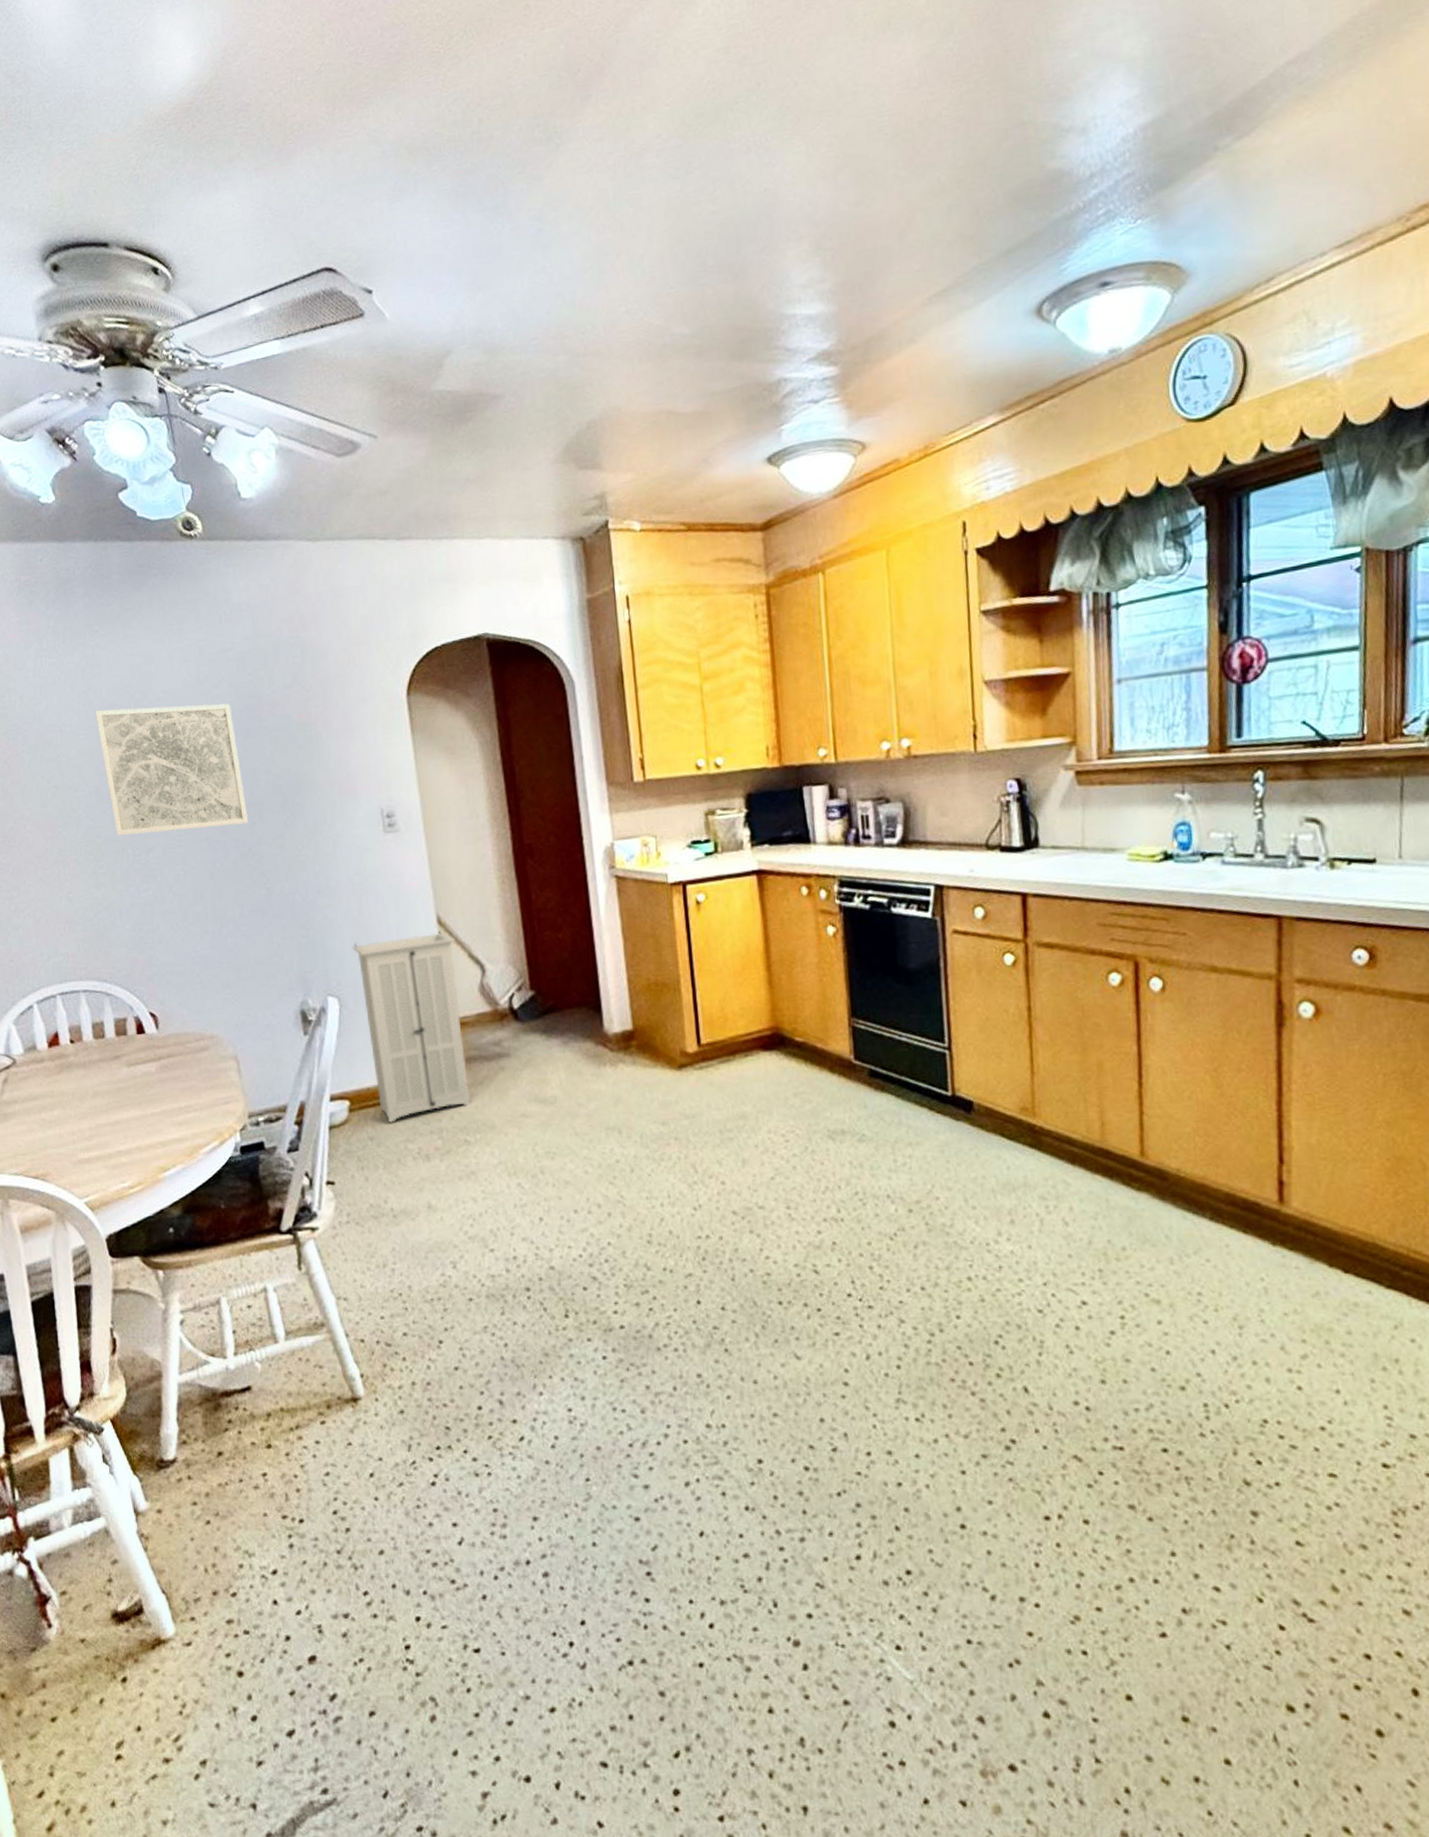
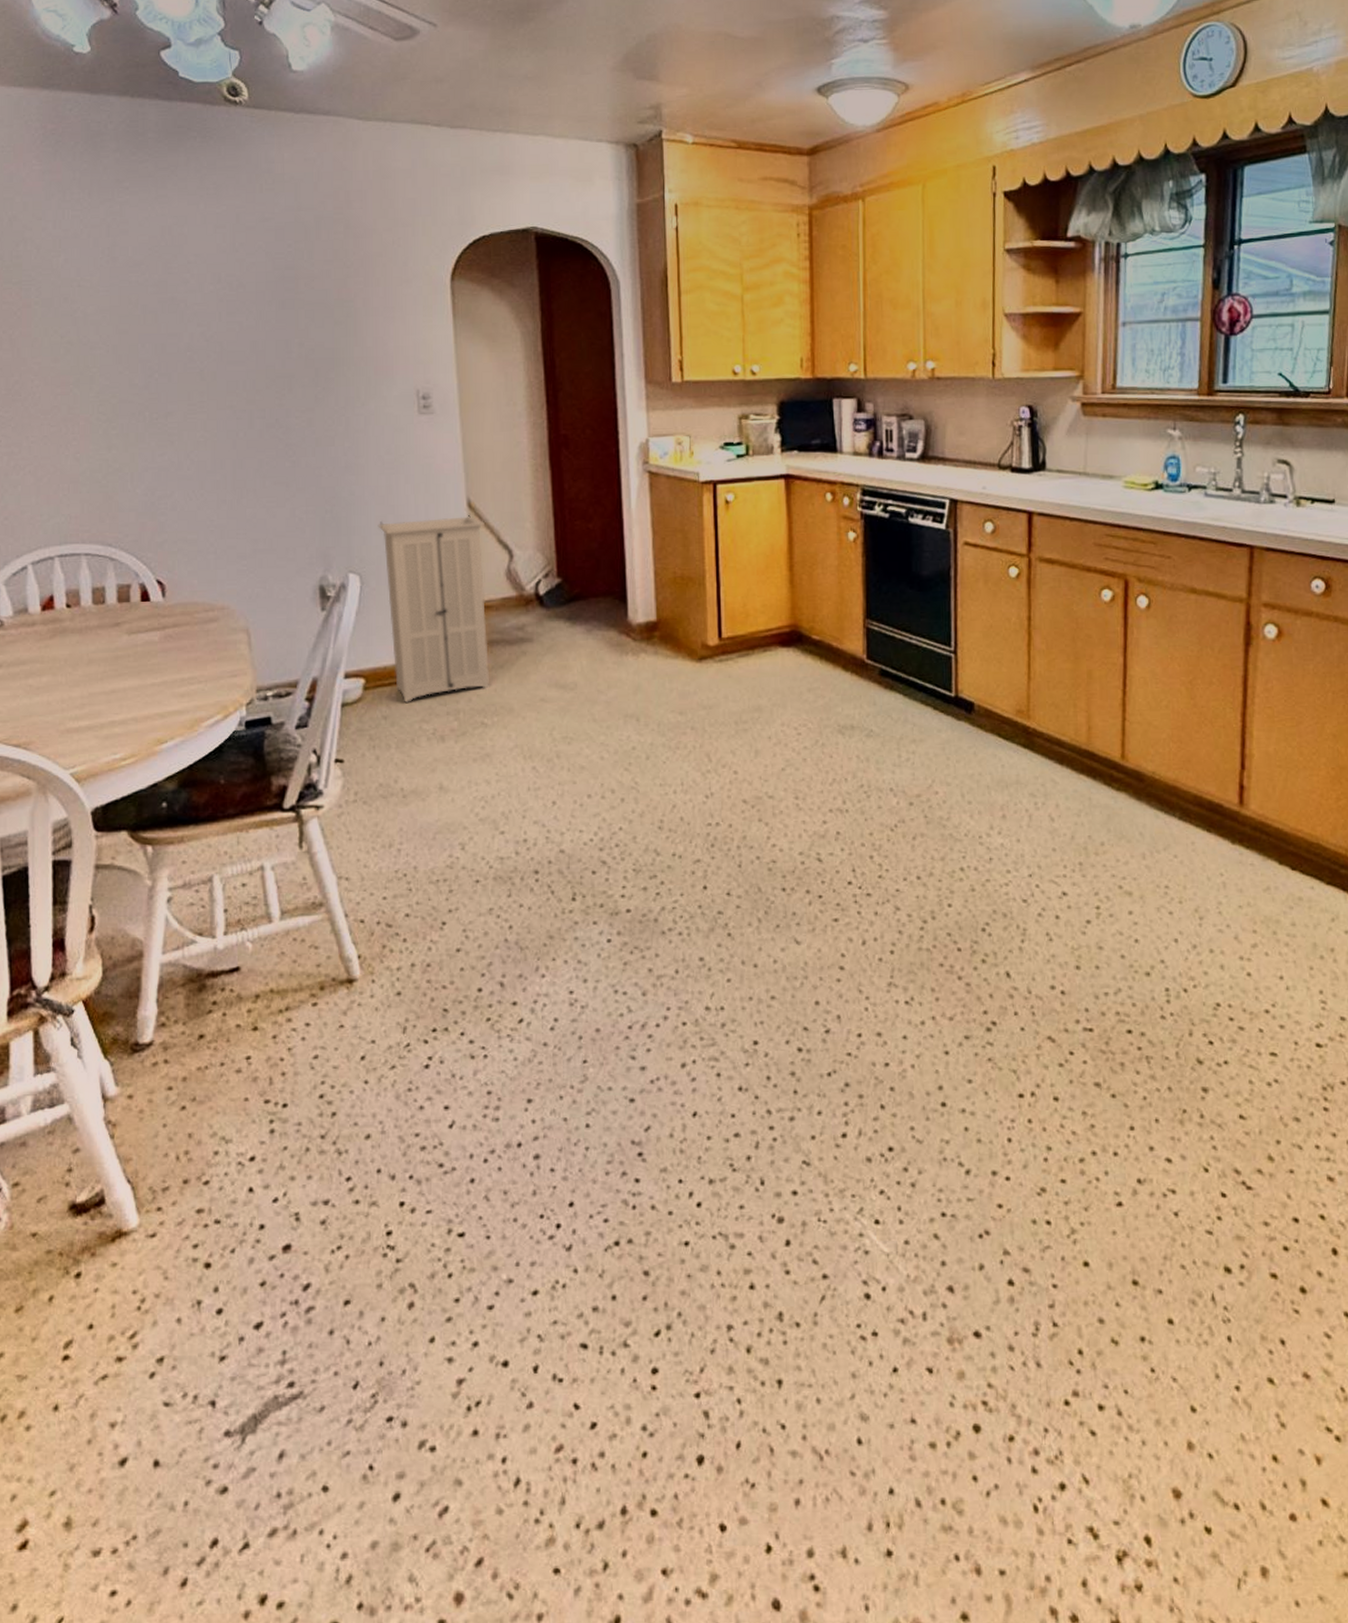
wall art: present [95,703,248,836] -> none [119,268,277,398]

